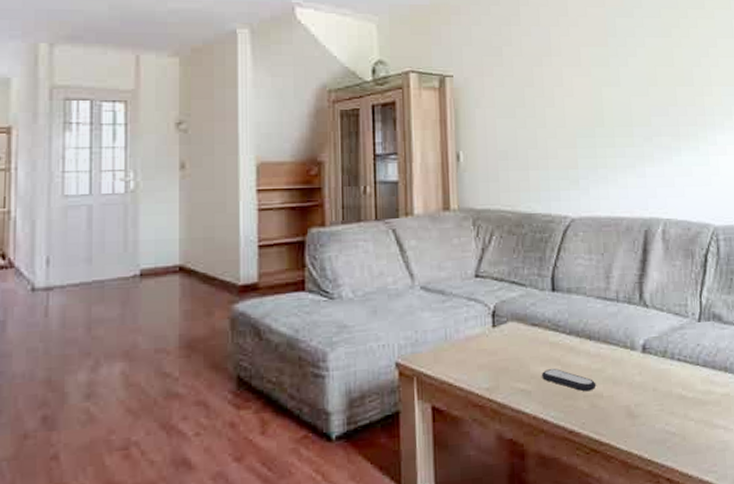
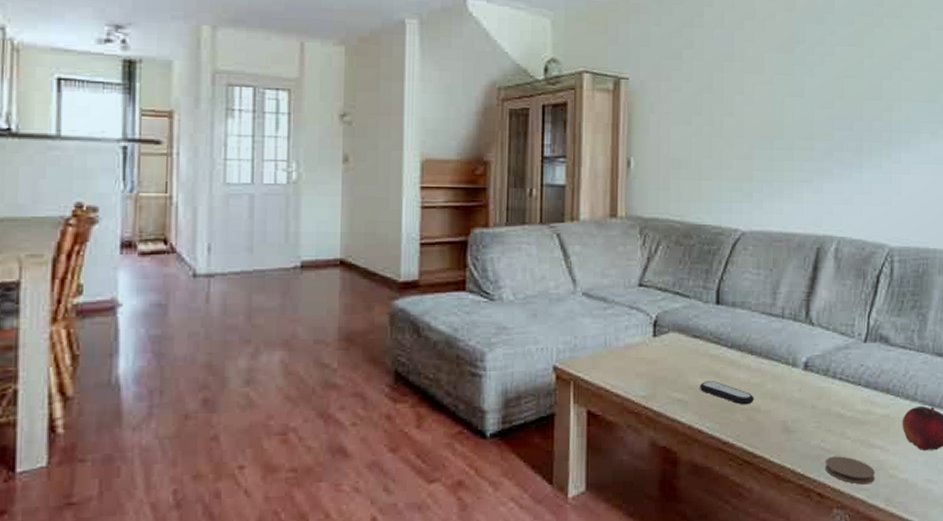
coaster: none [671,438,722,467] -> present [826,456,875,485]

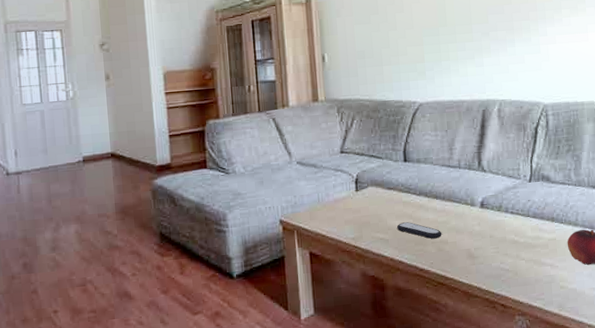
coaster: present [826,456,875,485] -> none [505,274,548,296]

